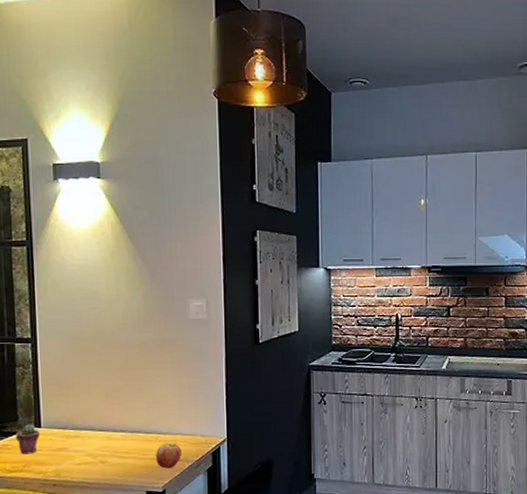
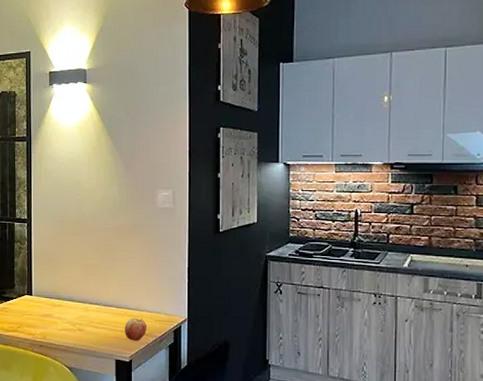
potted succulent: present [16,424,40,454] -> none [13,292,31,317]

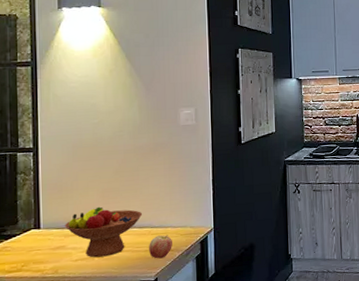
fruit bowl: none [52,281,120,331] -> present [65,206,143,258]

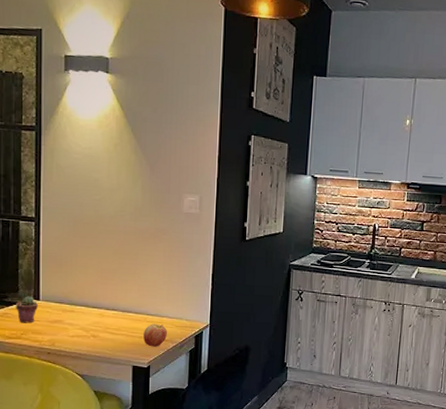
potted succulent: none [16,226,39,255] -> present [16,296,38,323]
fruit bowl: present [65,206,143,258] -> none [63,286,140,337]

